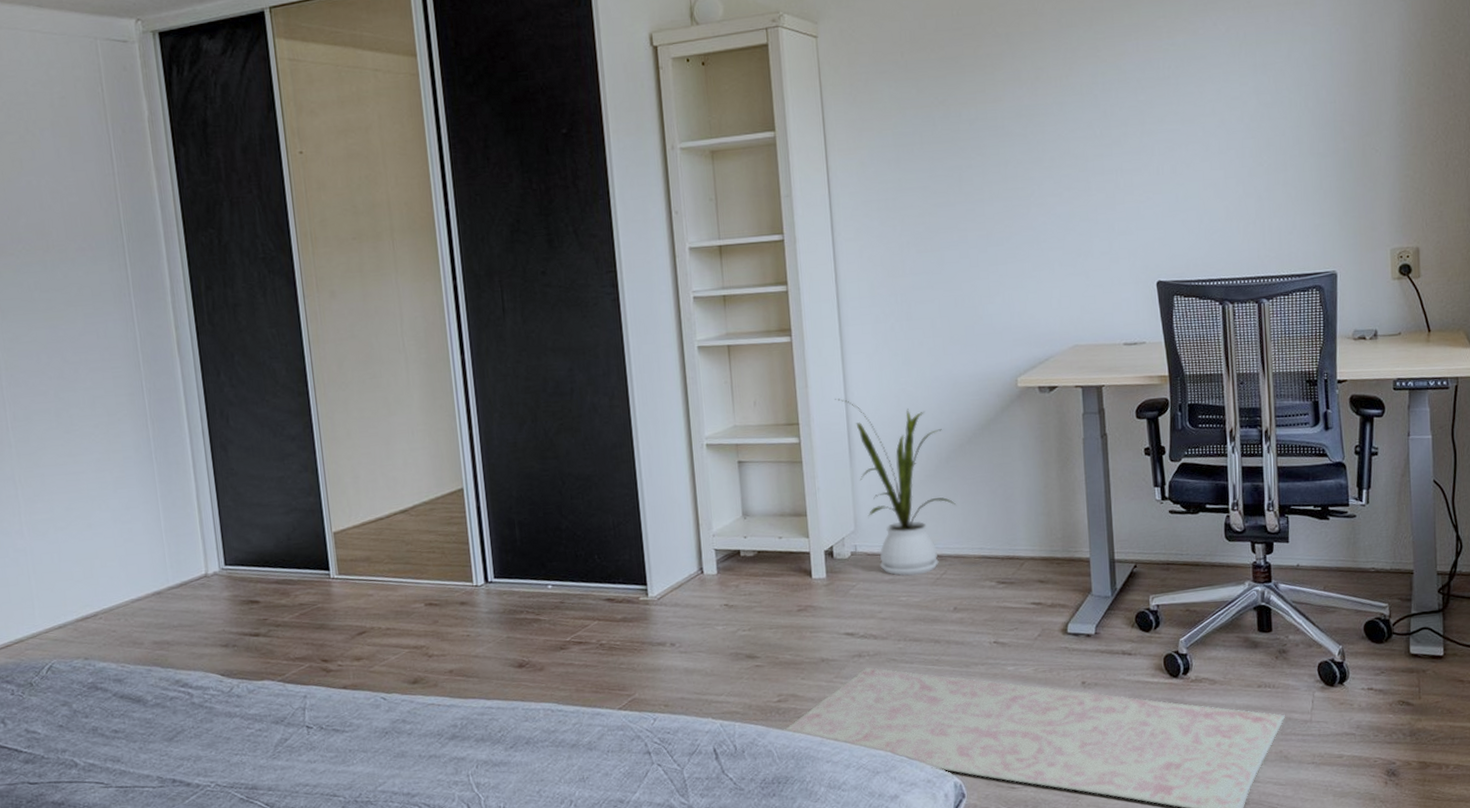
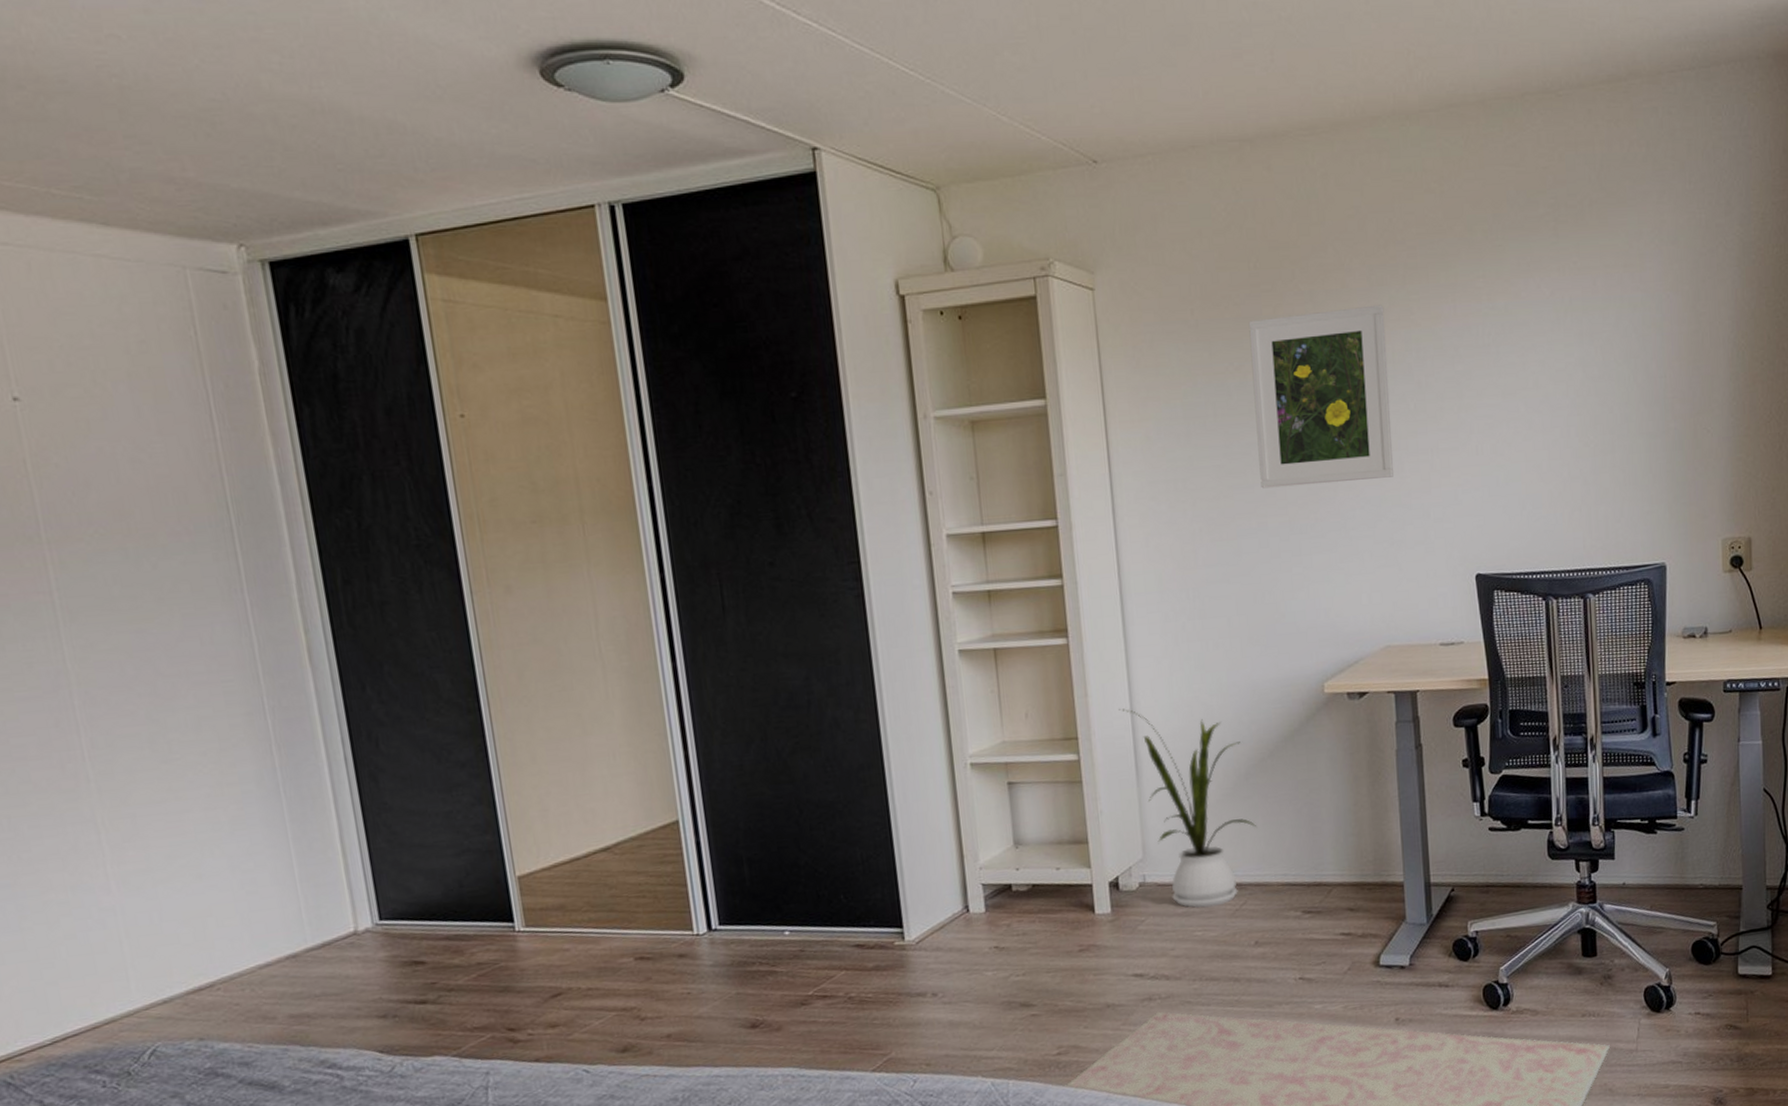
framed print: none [951,44,1082,206] -> present [1248,304,1395,489]

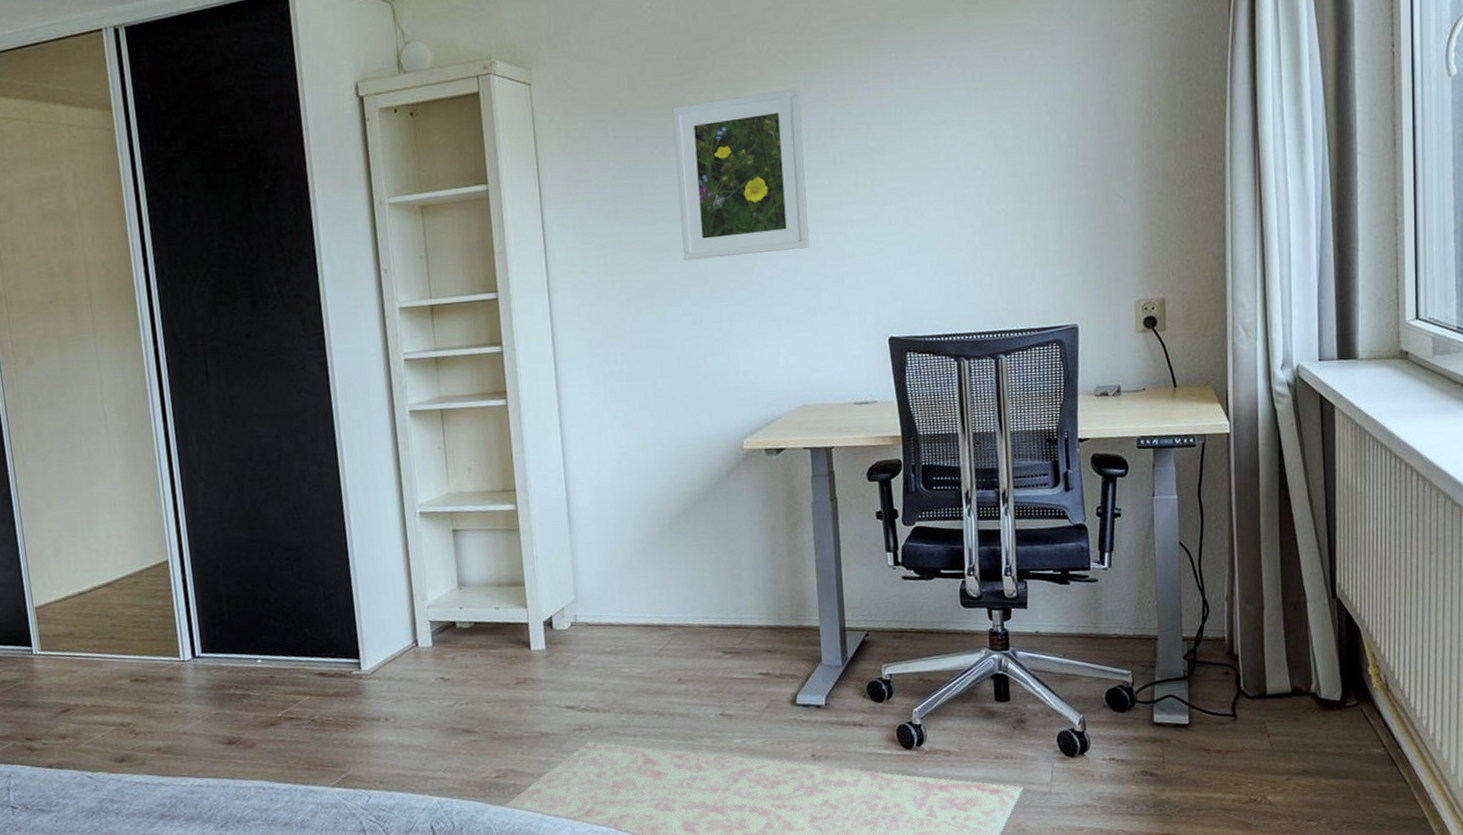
house plant: present [1119,708,1258,908] -> none [553,463,681,647]

